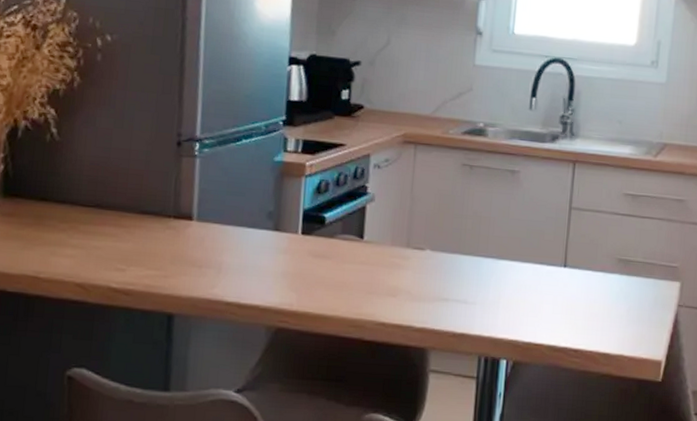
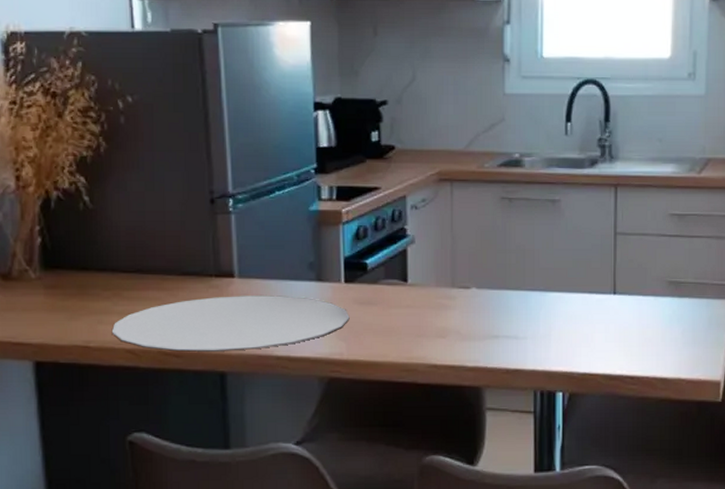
placemat: none [63,238,303,294] -> present [111,295,350,352]

